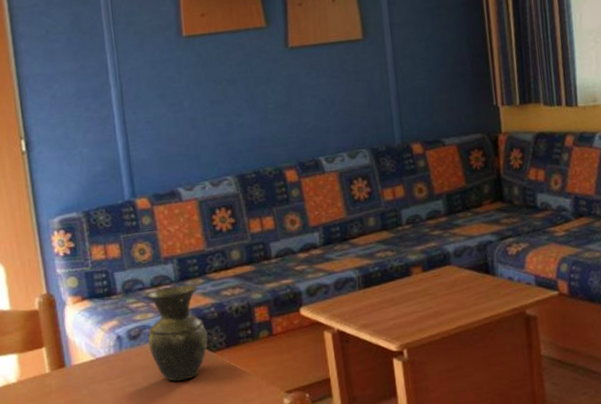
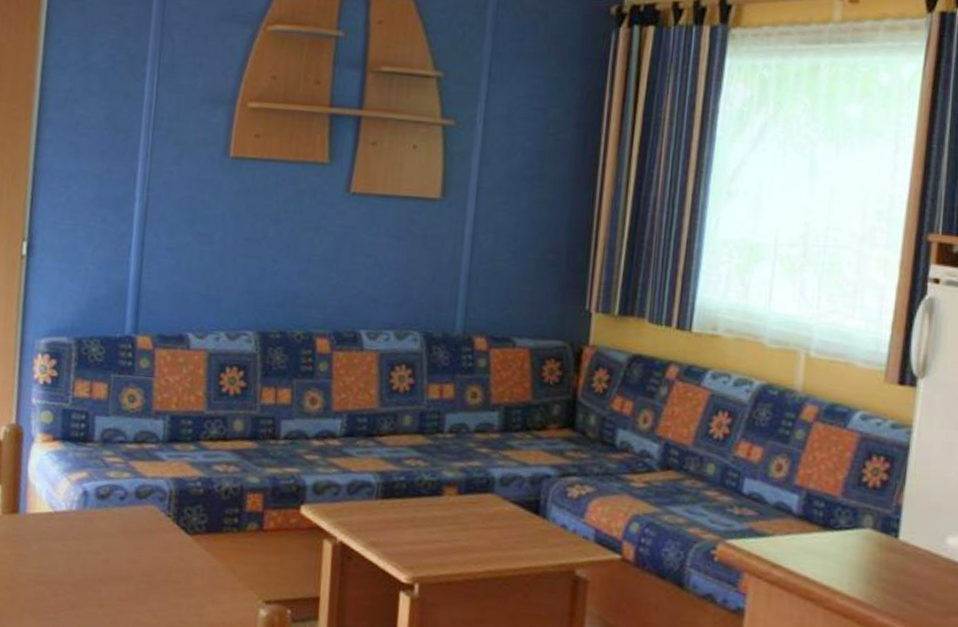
vase: present [147,284,208,381] -> none [117,446,187,560]

